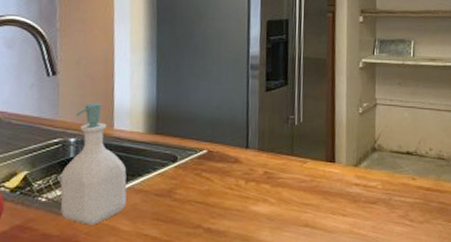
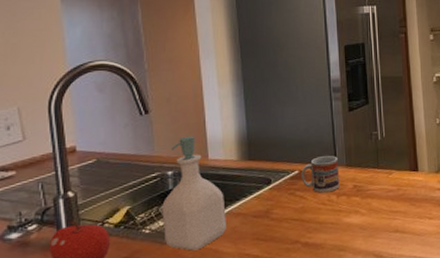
cup: none [209,137,250,177] -> present [301,156,340,193]

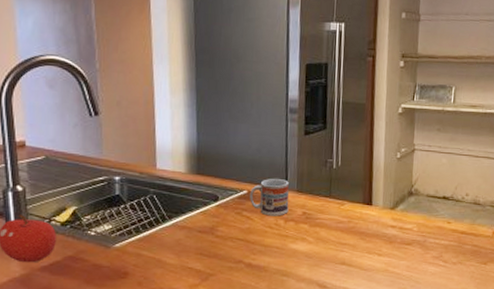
soap bottle: present [162,136,226,251] -> none [108,143,171,258]

